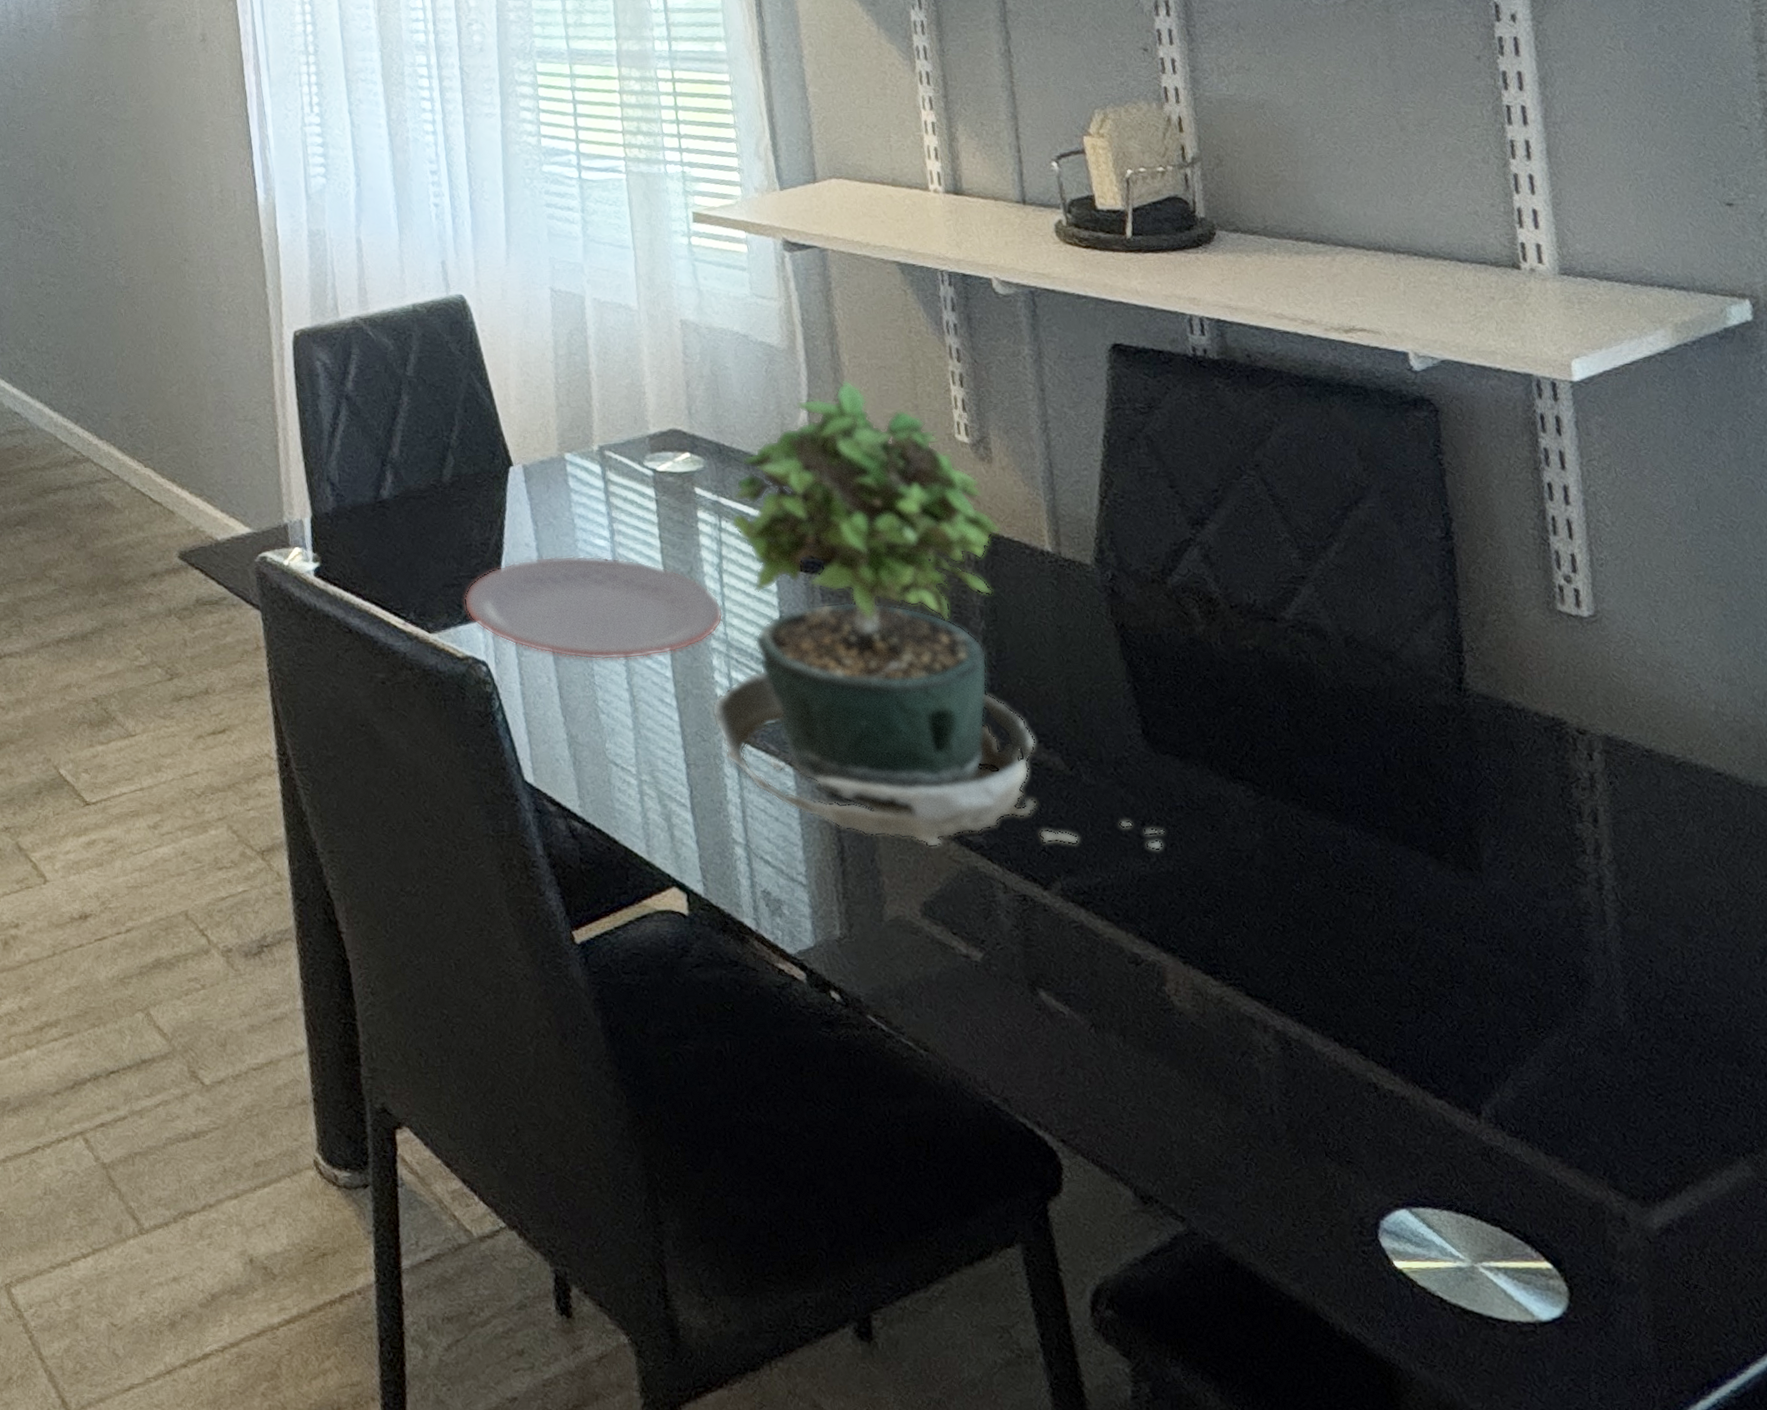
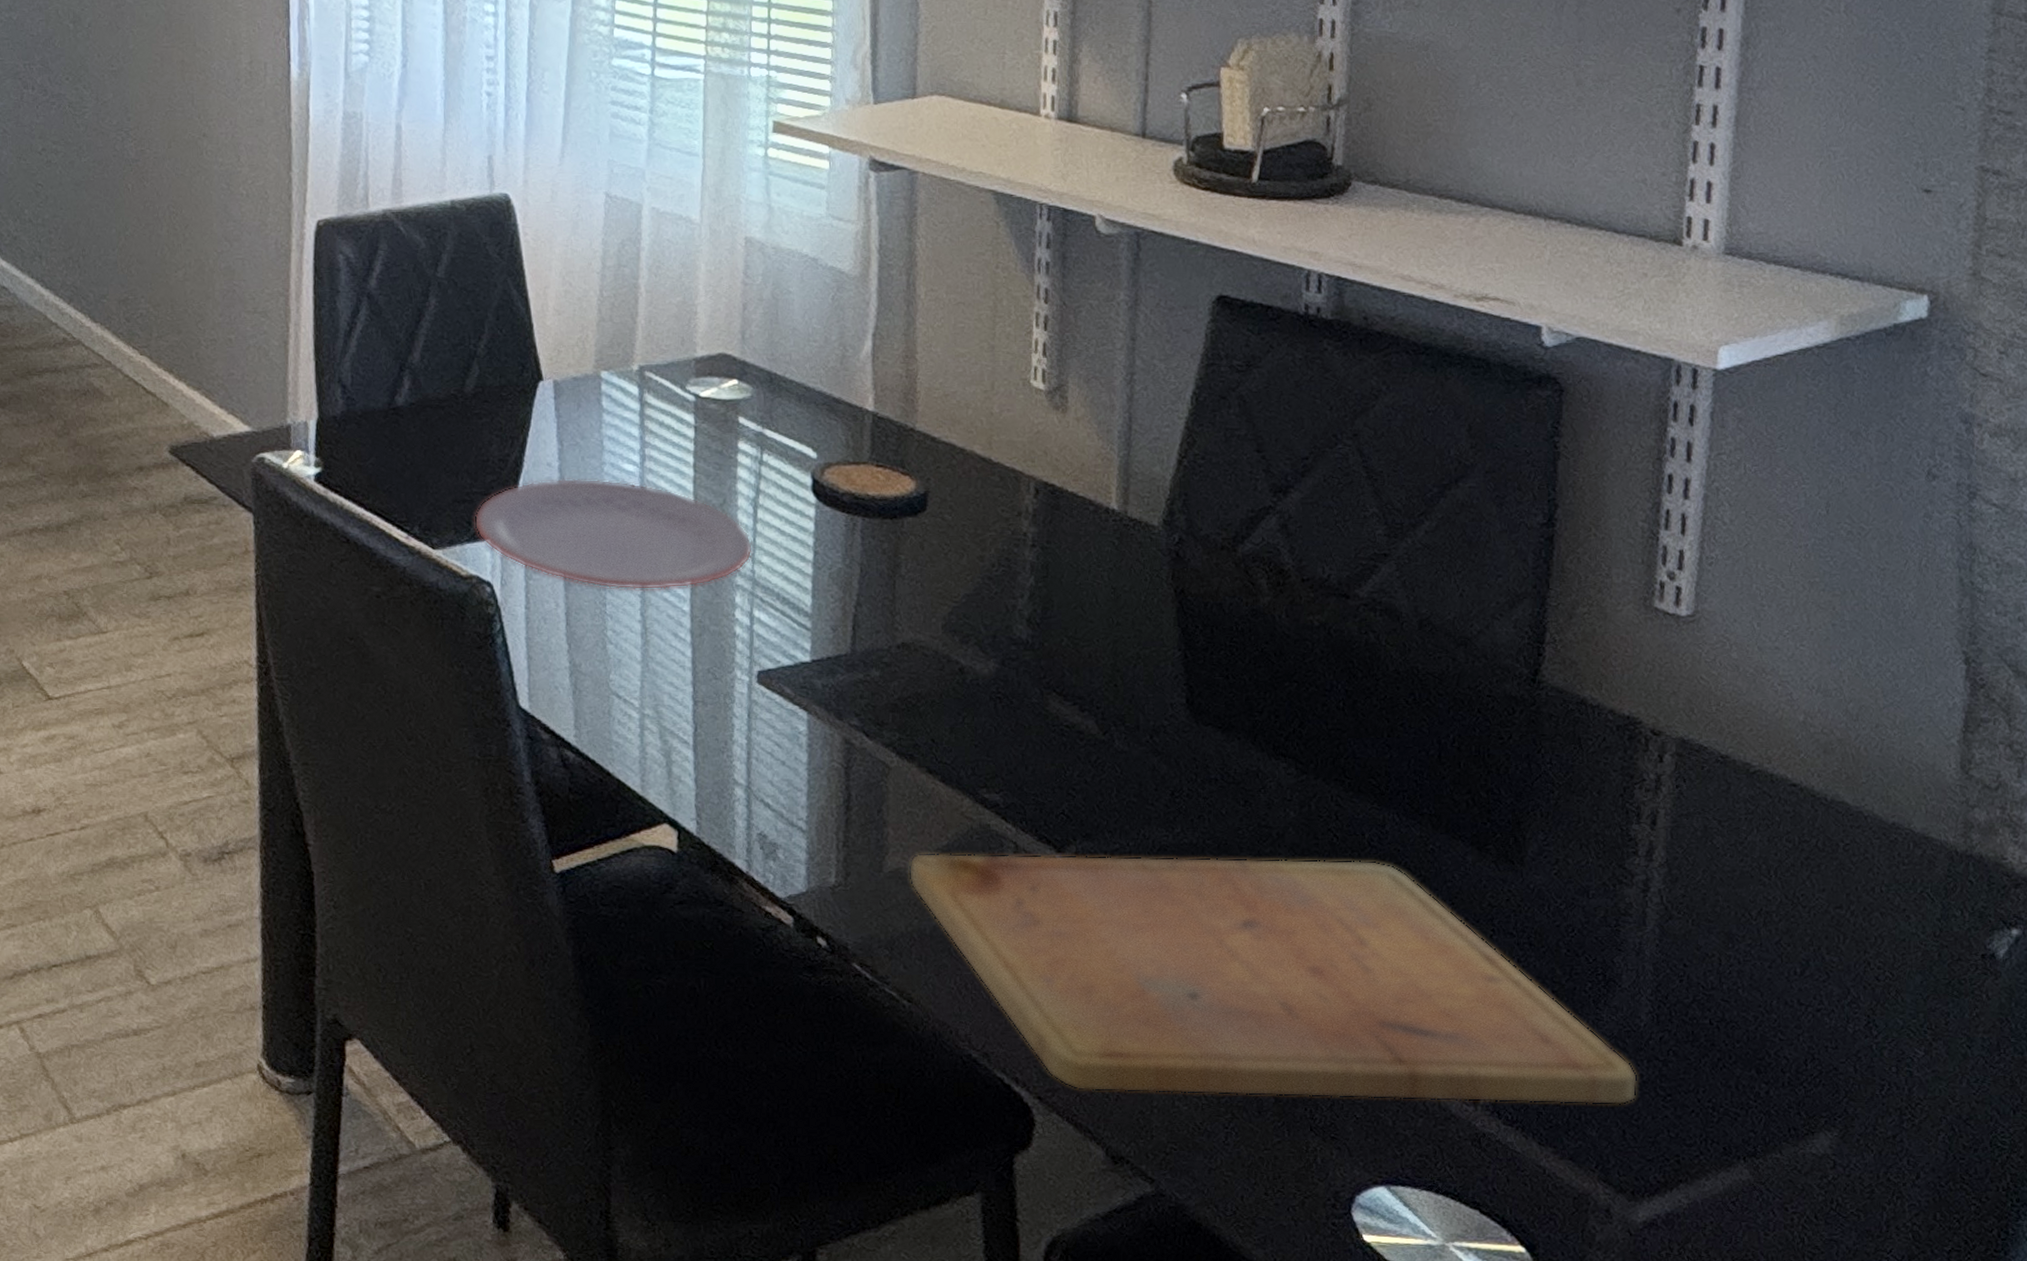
potted plant: present [711,379,1165,850] -> none [728,313,1194,821]
cutting board: none [907,876,1630,1131] -> present [908,853,1638,1105]

